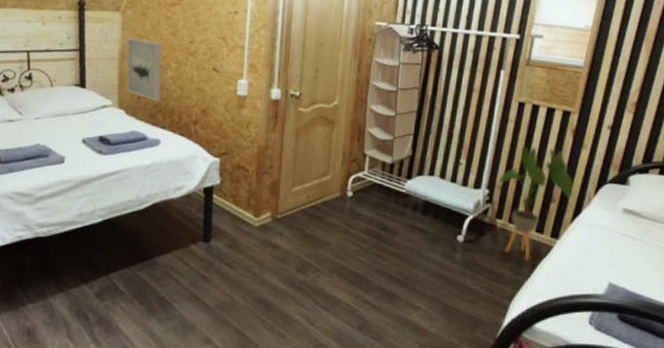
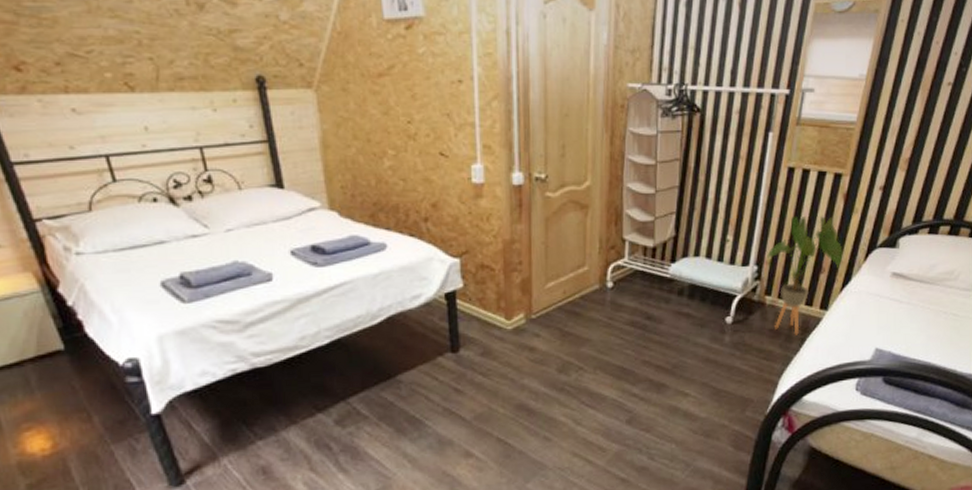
wall art: present [126,37,162,101] -> none [326,121,380,198]

